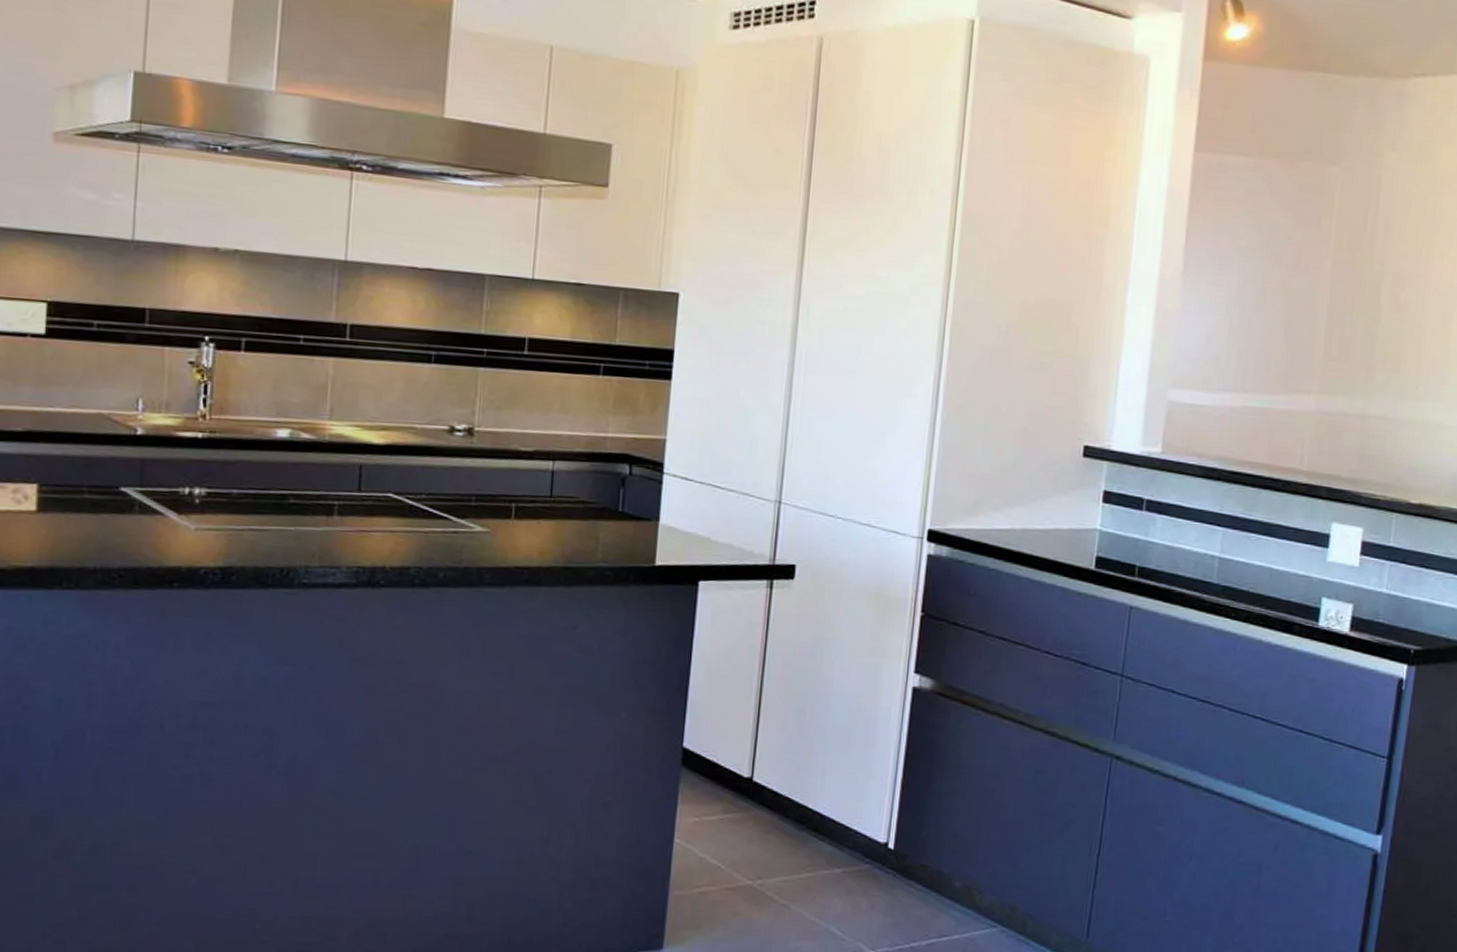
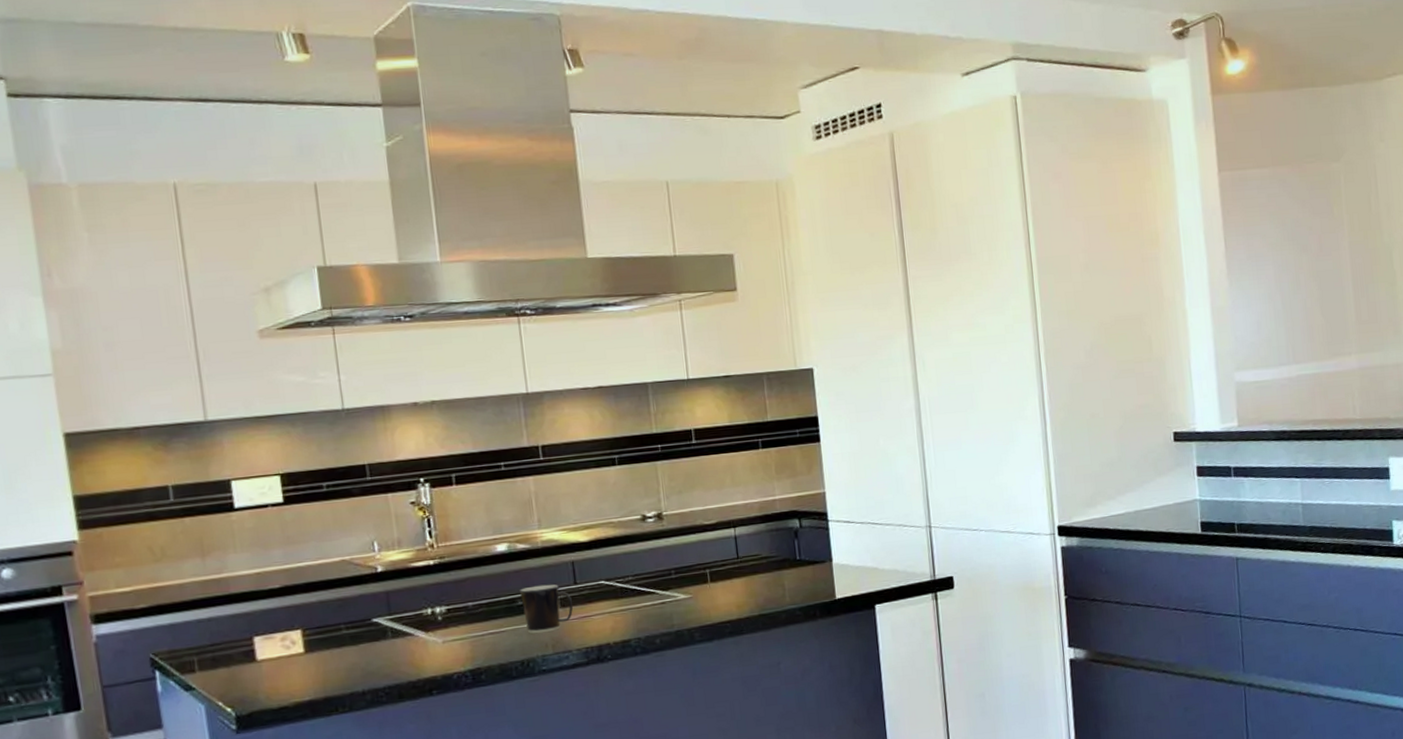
mug: none [293,484,353,542] -> present [520,584,574,634]

